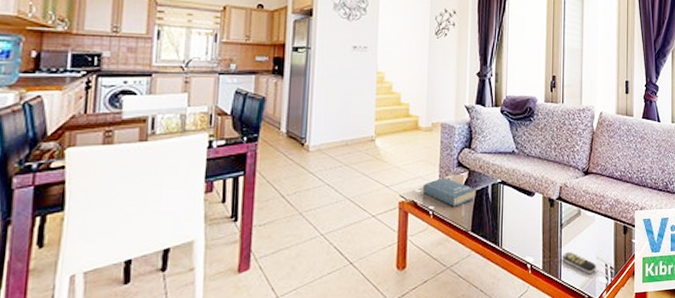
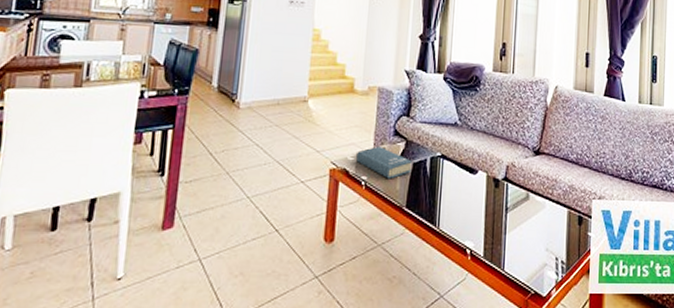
remote control: present [562,251,597,275] -> none [506,239,546,268]

